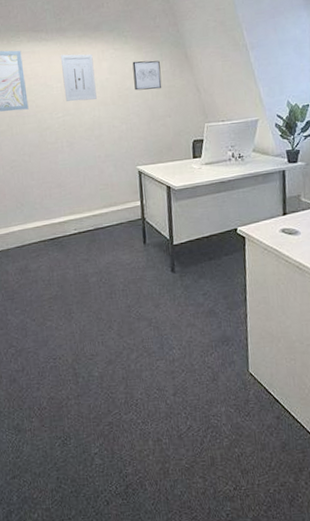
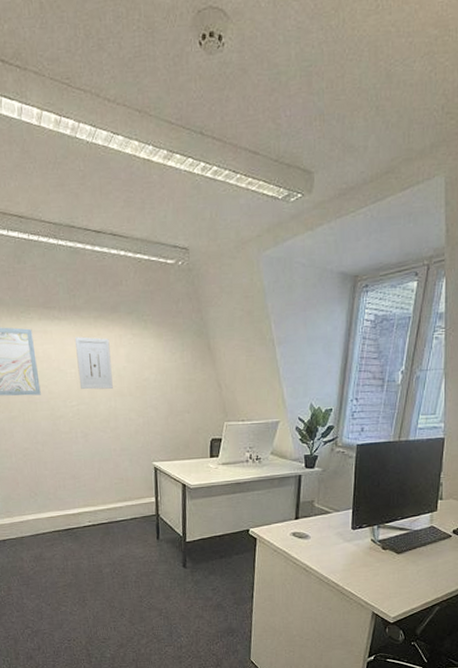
wall art: present [132,60,162,91] -> none [151,349,182,382]

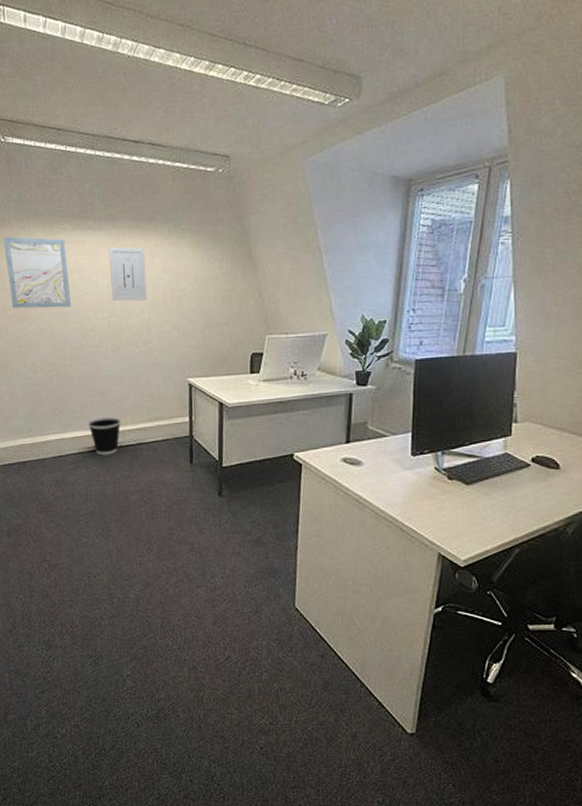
wastebasket: none [61,498,93,533] -> present [87,417,121,456]

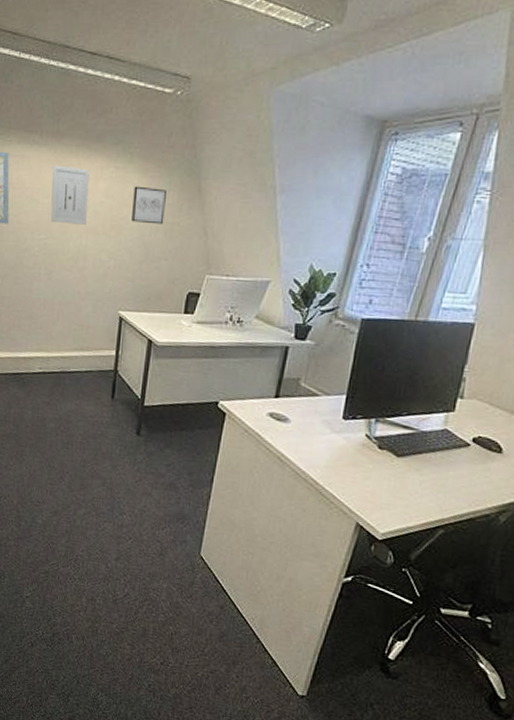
wastebasket: present [87,417,121,456] -> none [13,341,47,380]
wall art: none [189,259,221,293] -> present [132,186,166,225]

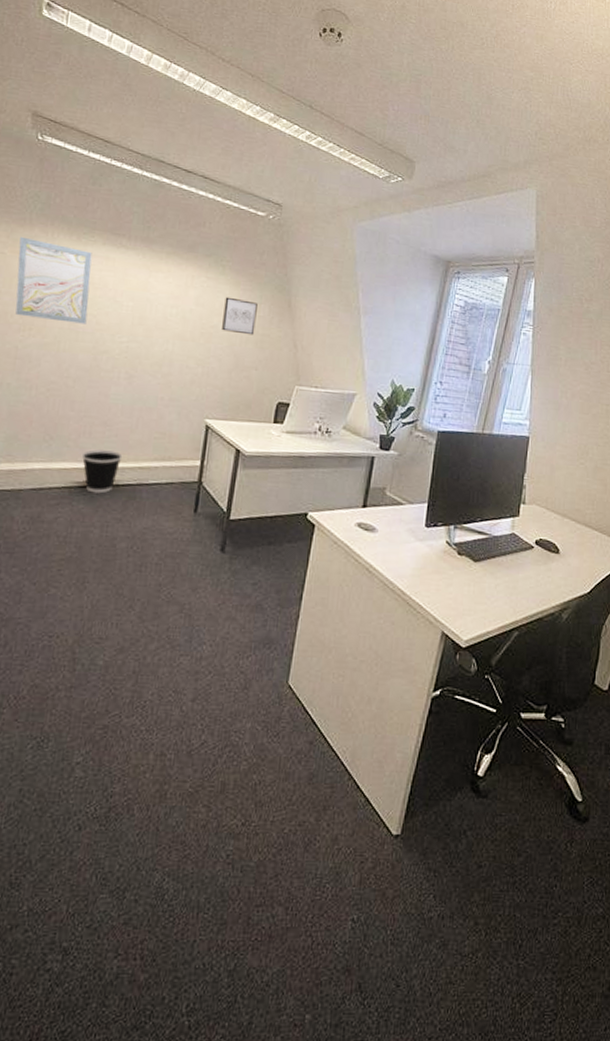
wastebasket: none [13,341,47,380] -> present [81,449,123,494]
wall art: present [50,165,90,225] -> none [134,269,180,330]

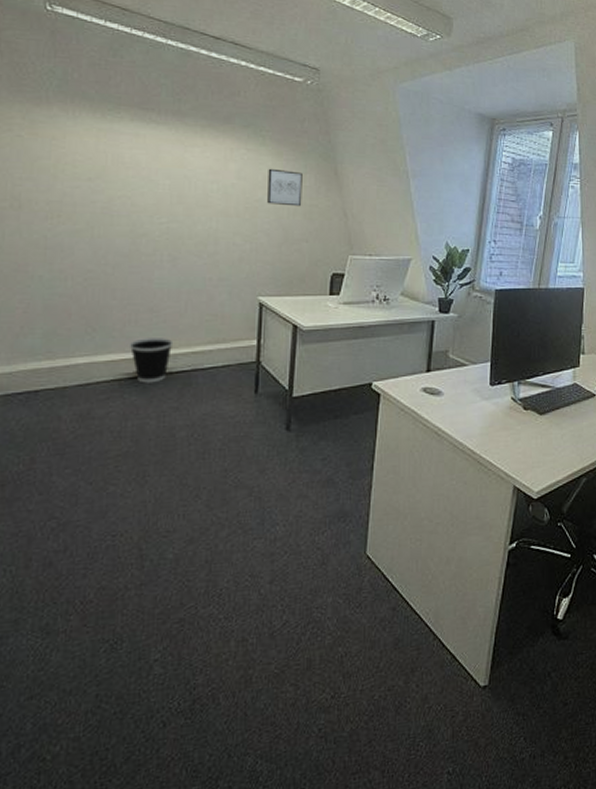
wall art: present [15,236,93,324] -> none [37,116,121,207]

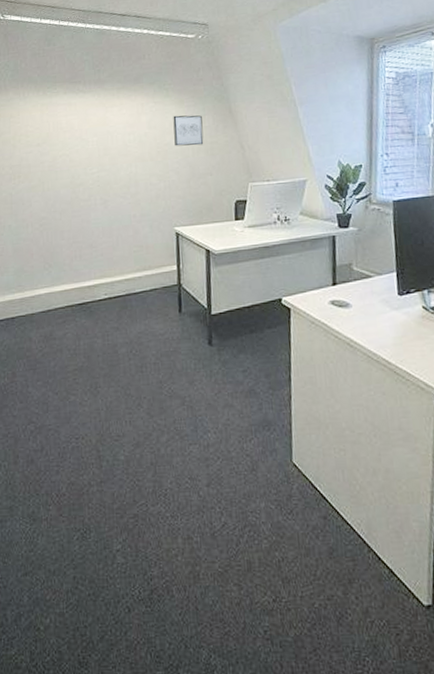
wastebasket: present [129,338,174,383] -> none [76,268,110,308]

